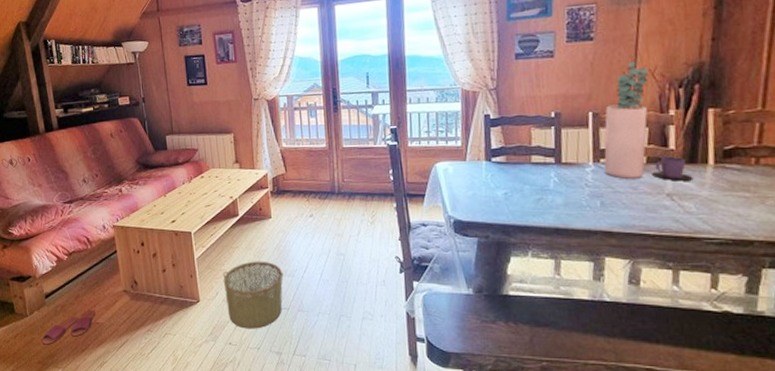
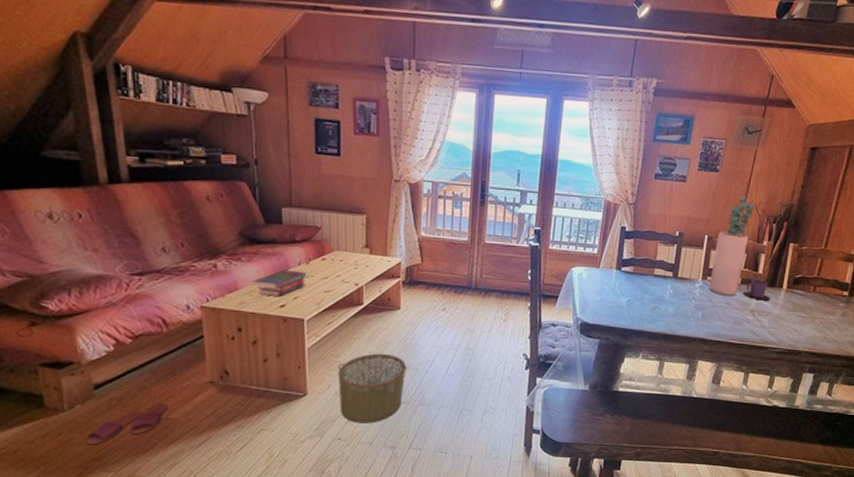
books: none [148,189,190,213] -> present [251,269,307,296]

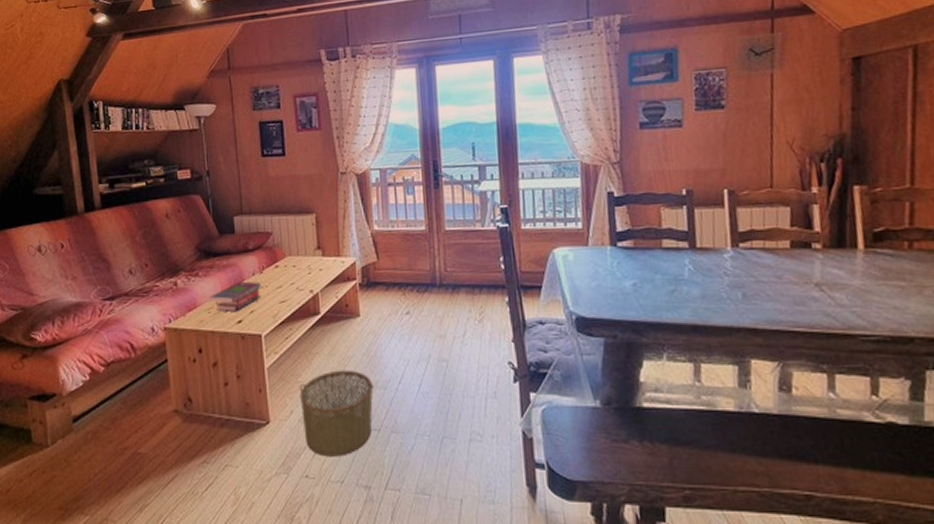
slippers: present [86,404,168,445] -> none [66,437,137,484]
vase: present [708,191,755,296] -> none [741,126,790,266]
cup: present [743,279,771,301] -> none [797,239,843,269]

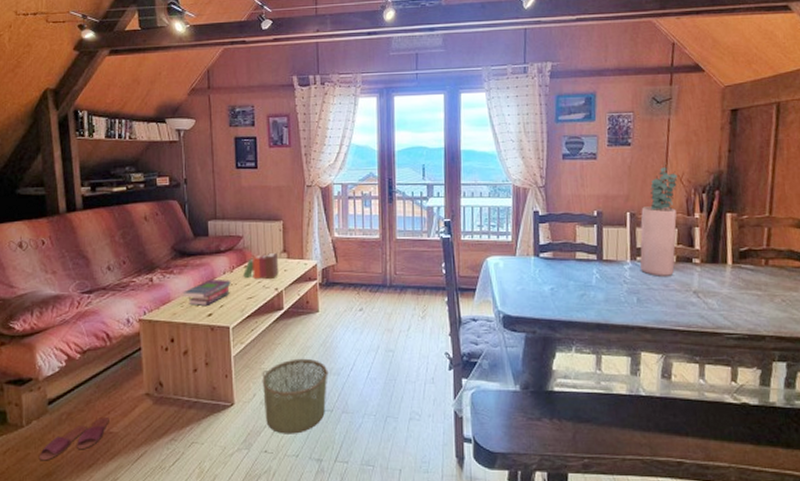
slippers: none [66,437,137,484] -> present [40,417,110,461]
books: none [274,249,313,280] -> present [243,252,279,279]
vase: none [741,126,790,266] -> present [639,162,678,276]

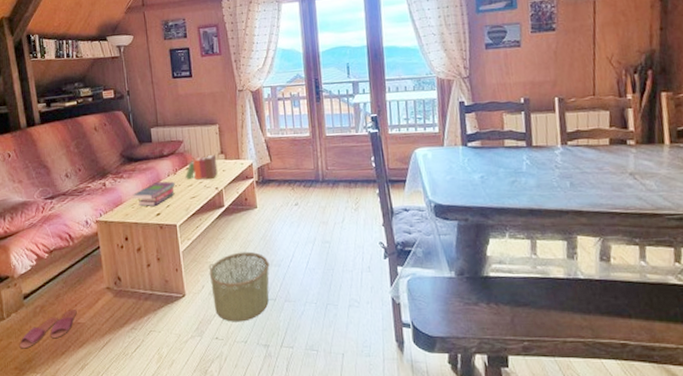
vase: present [639,162,678,276] -> none [569,45,609,160]

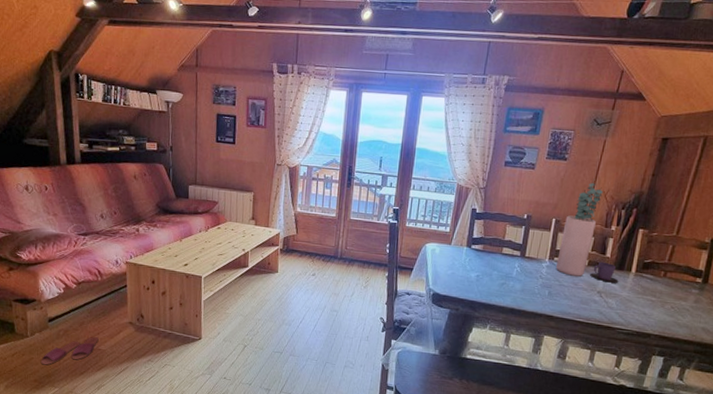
books: present [132,181,175,206] -> none [163,235,206,257]
books: present [186,154,218,180] -> none [216,218,248,241]
basket: present [208,251,270,322] -> none [225,308,282,368]
vase: none [569,45,609,160] -> present [555,178,603,277]
cup: none [615,137,652,161] -> present [590,261,619,283]

